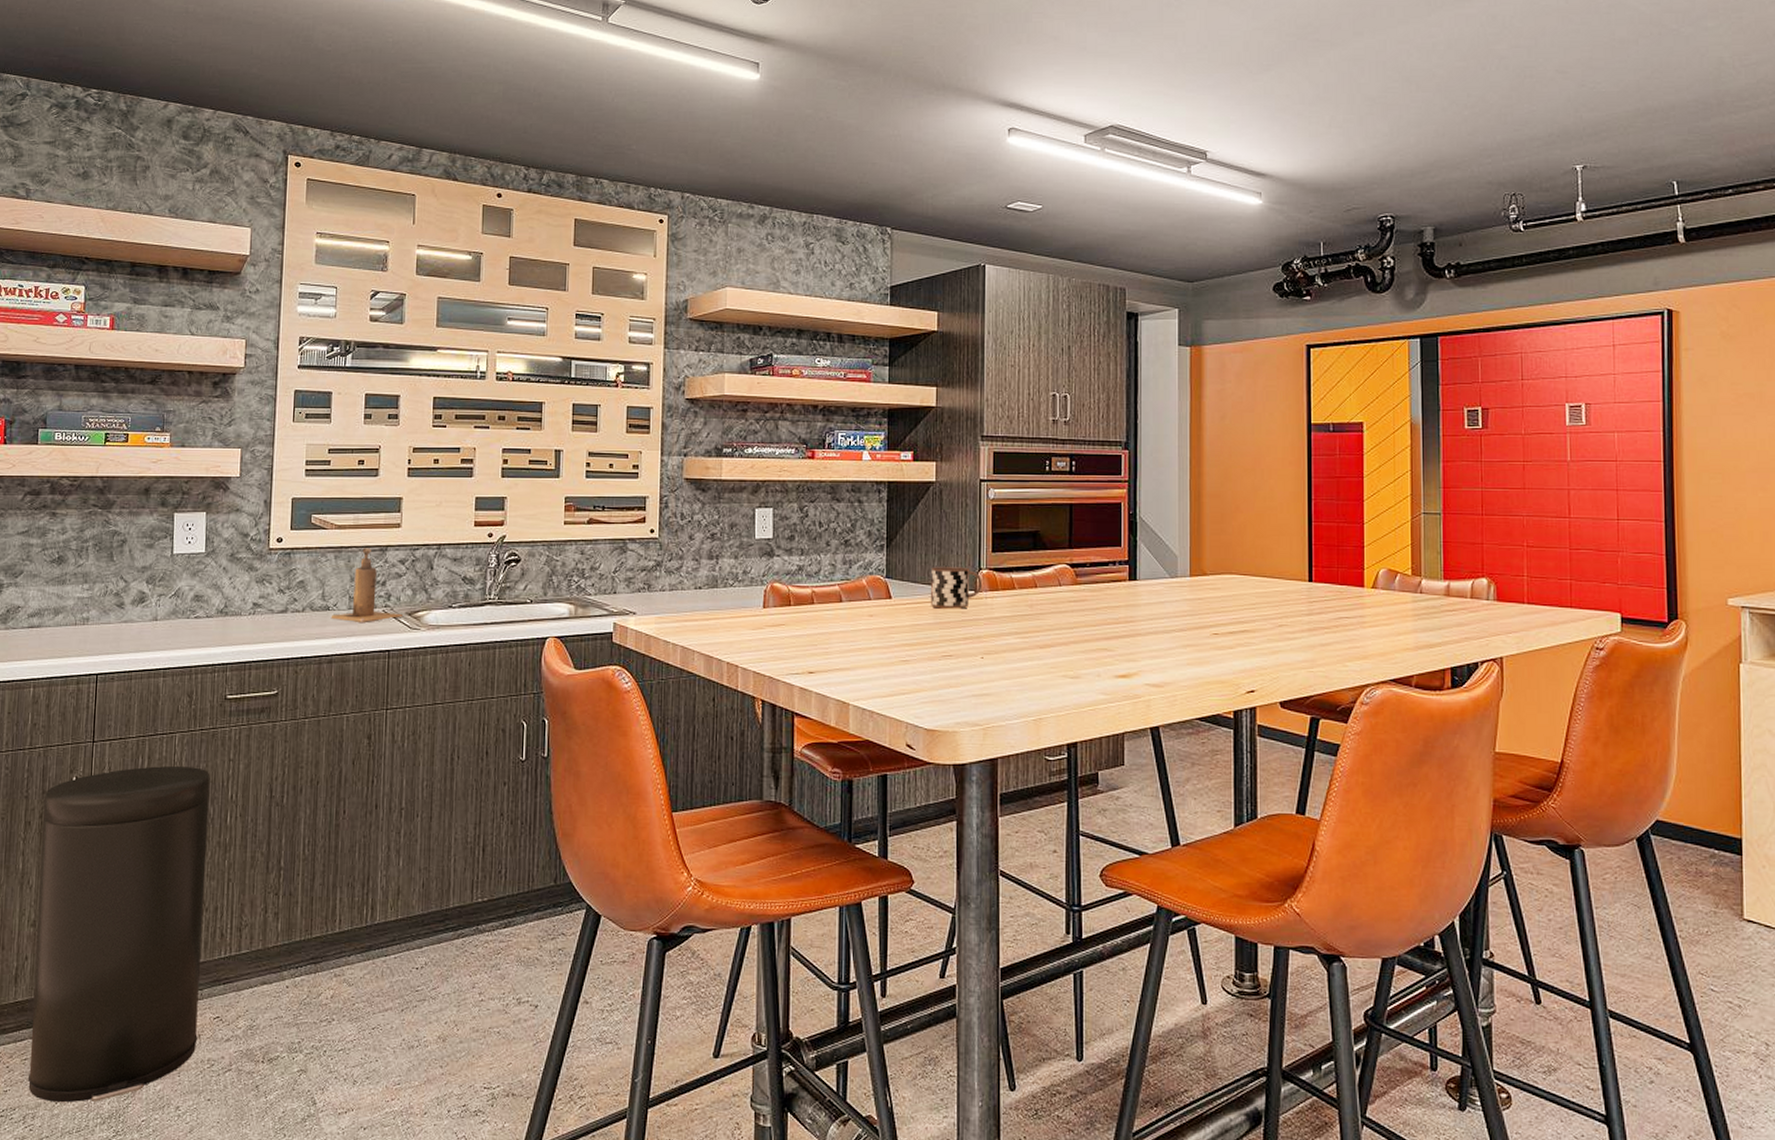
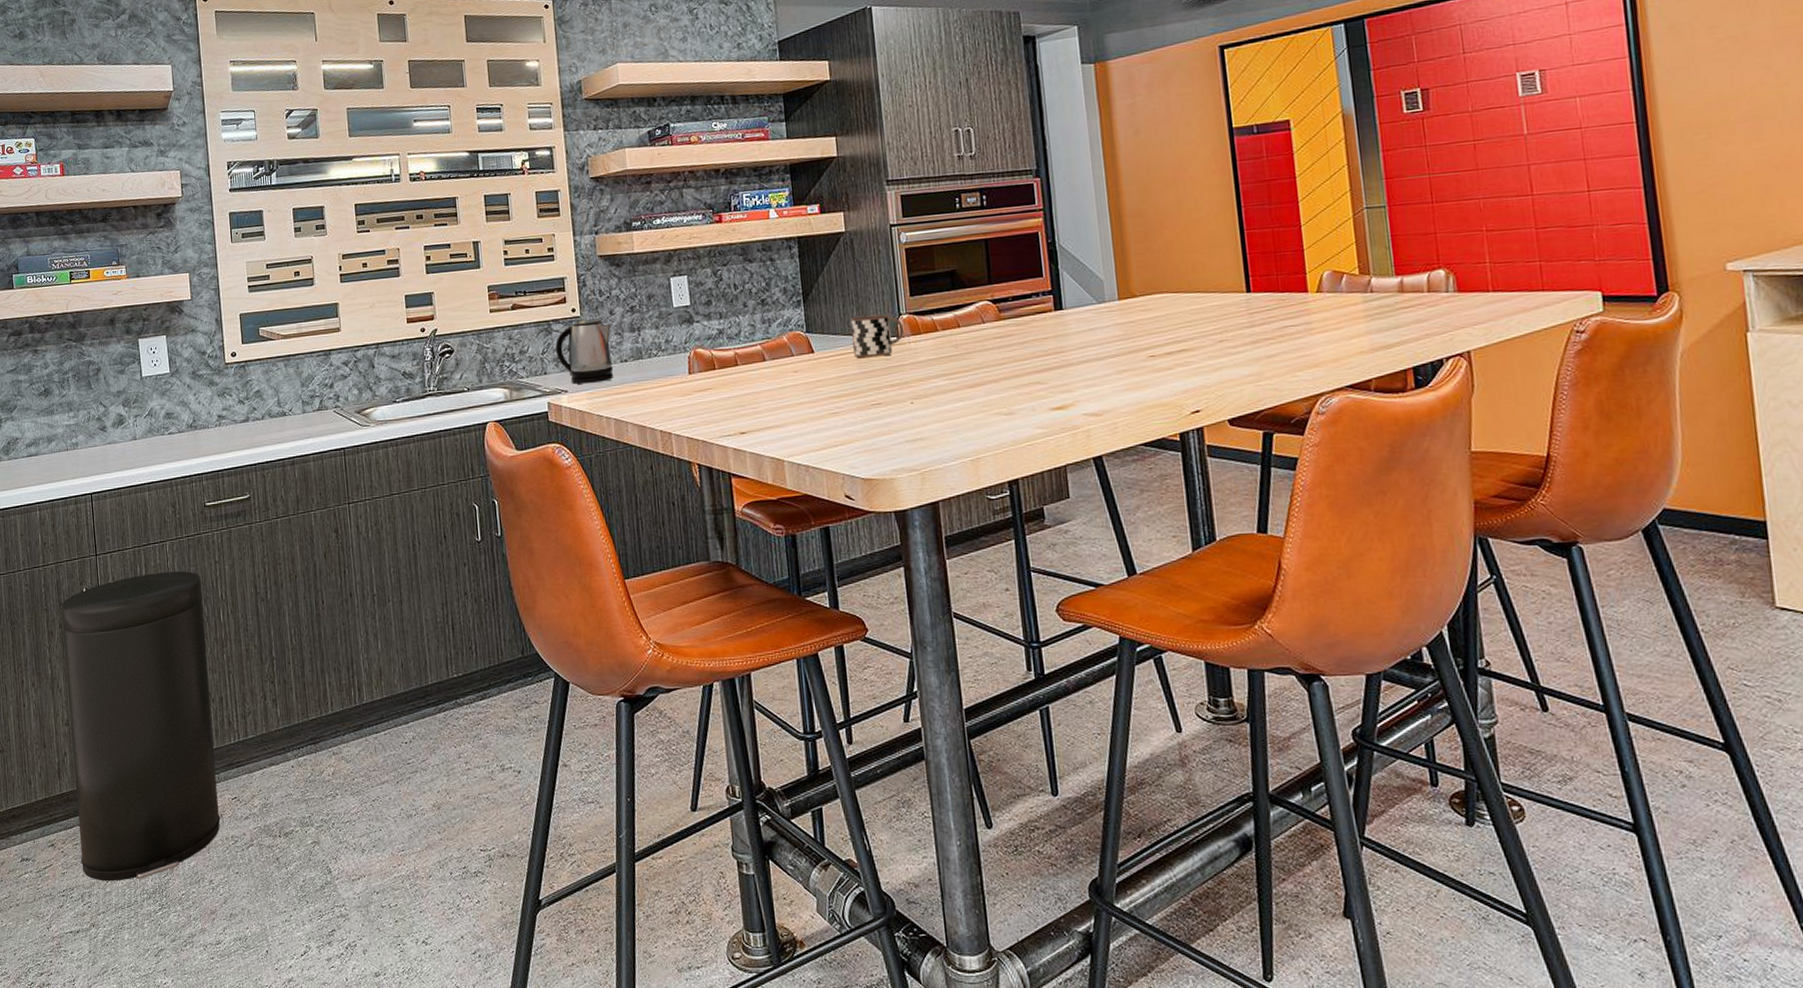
soap dispenser: present [331,548,402,622] -> none [288,353,352,425]
kettle: none [629,542,689,608] -> present [555,319,614,385]

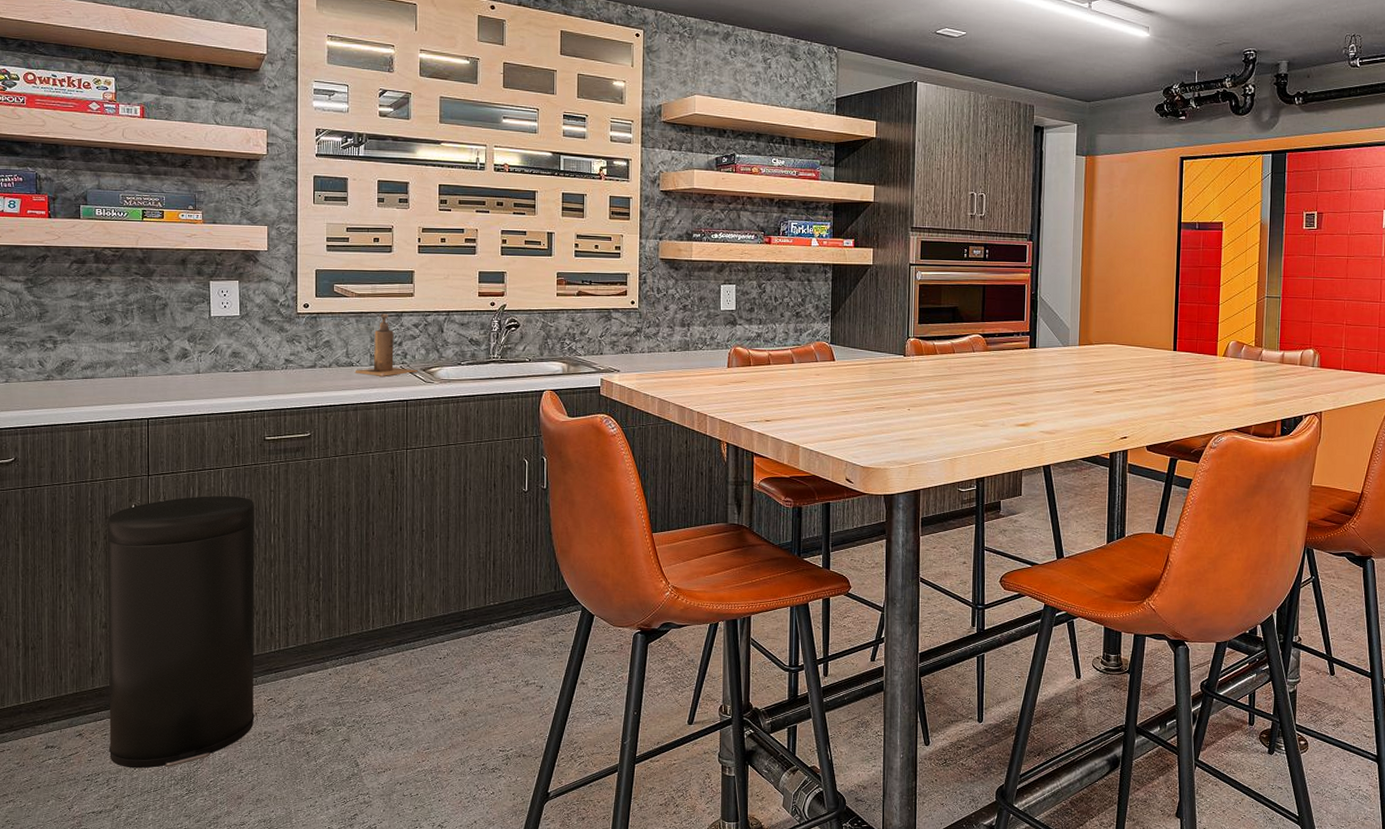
soap dispenser: none [288,353,352,425] -> present [354,313,418,376]
kettle: present [555,319,614,385] -> none [613,312,664,367]
cup: present [851,314,904,358] -> none [867,335,910,370]

